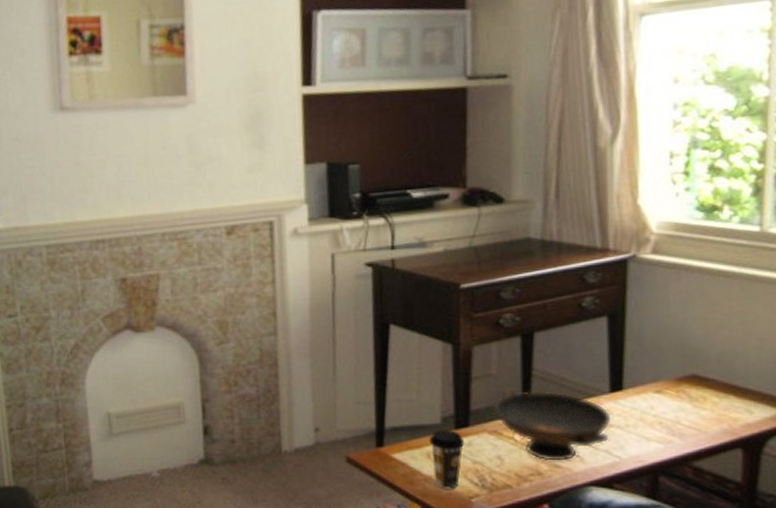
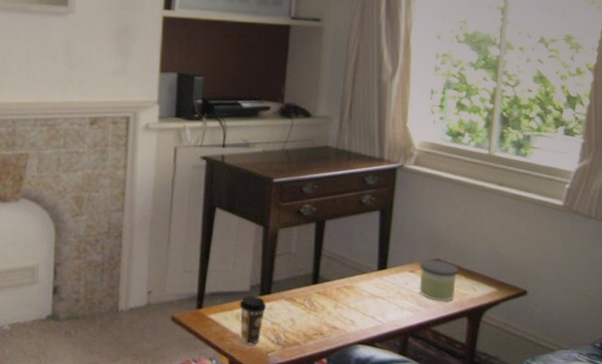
decorative bowl: present [493,387,612,463] -> none [290,263,377,325]
candle: none [669,375,727,428] -> present [419,260,459,301]

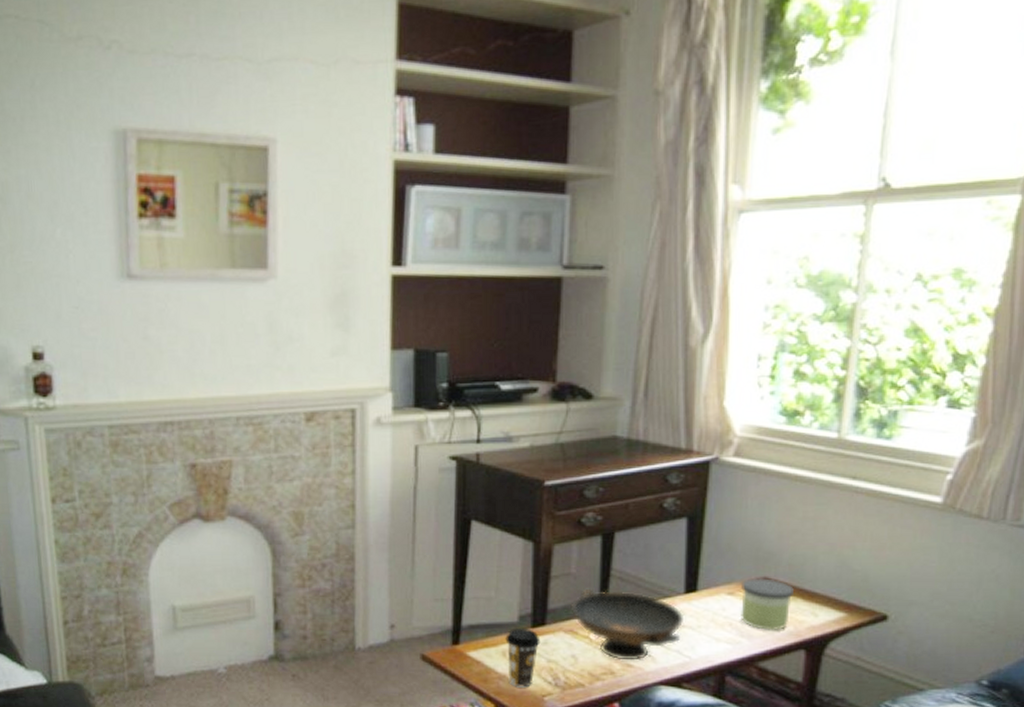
decorative bowl: none [290,263,377,325] -> present [570,587,685,662]

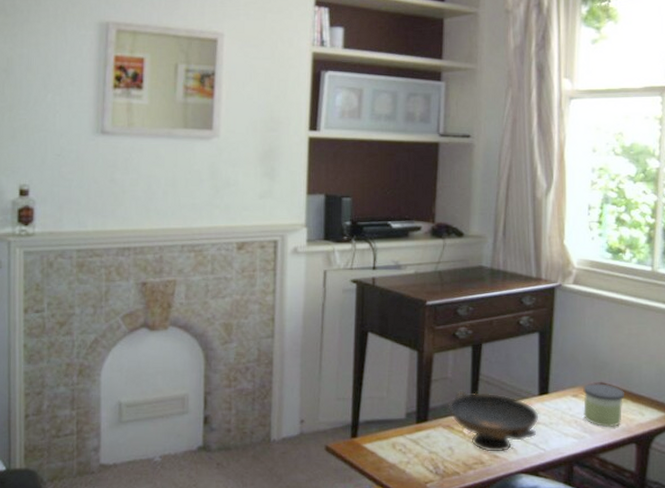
coffee cup: present [505,629,541,688] -> none [395,424,424,475]

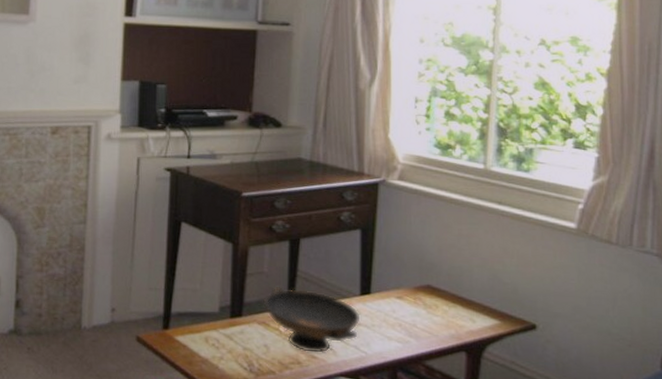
candle: present [583,383,626,427] -> none [408,285,455,333]

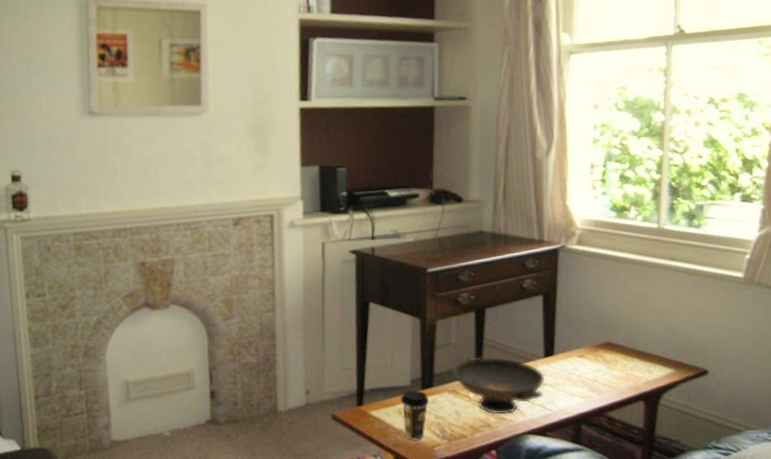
coffee cup: none [208,318,238,372] -> present [400,390,429,440]

